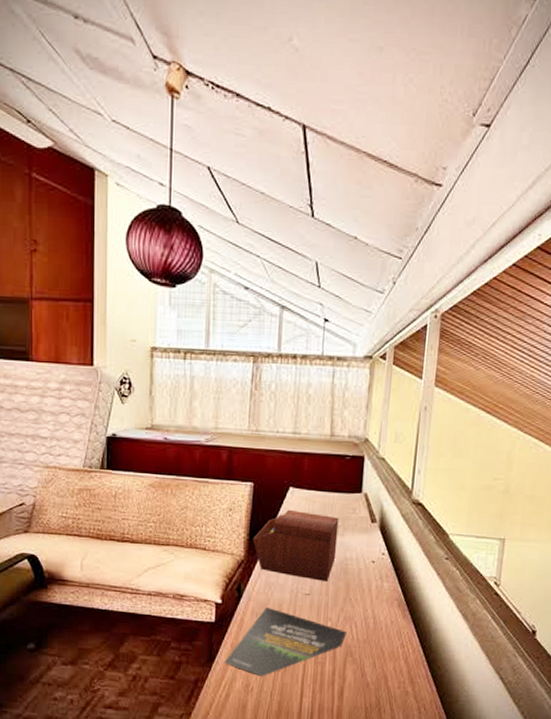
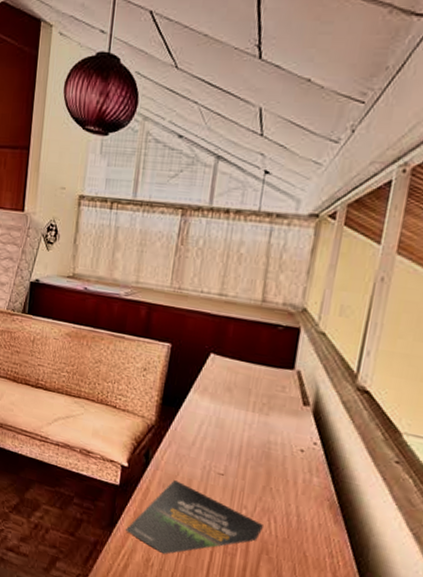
sewing box: present [253,509,339,581] -> none [166,377,265,464]

